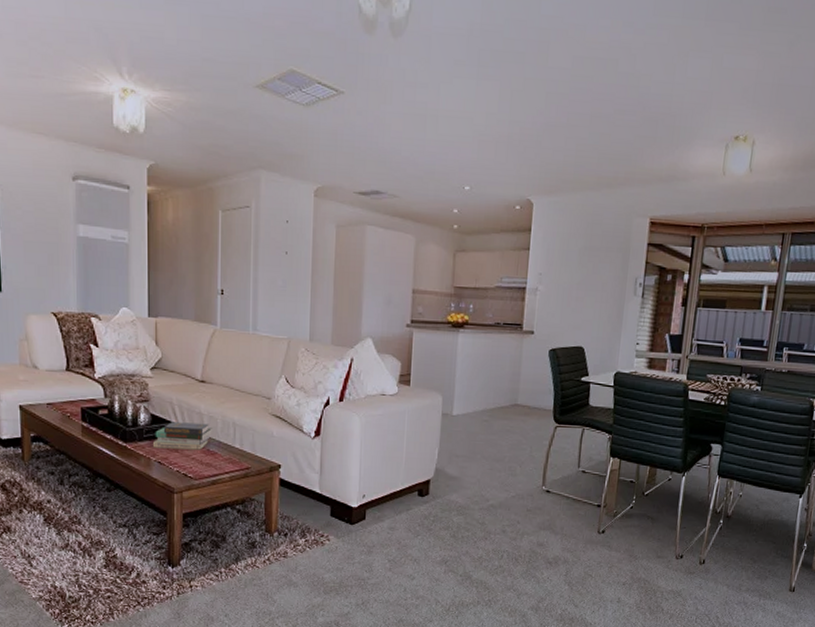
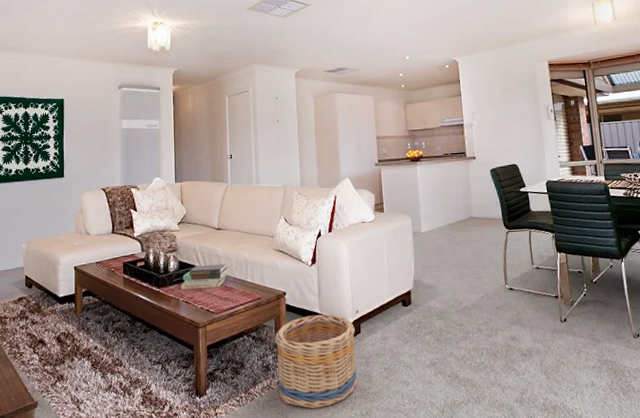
basket: none [264,493,359,593] -> present [275,314,357,409]

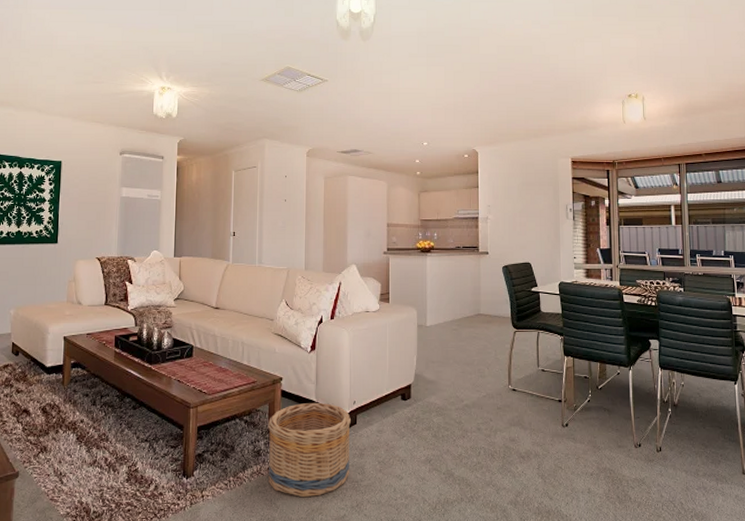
books: present [180,264,229,290] -> none [173,344,225,368]

